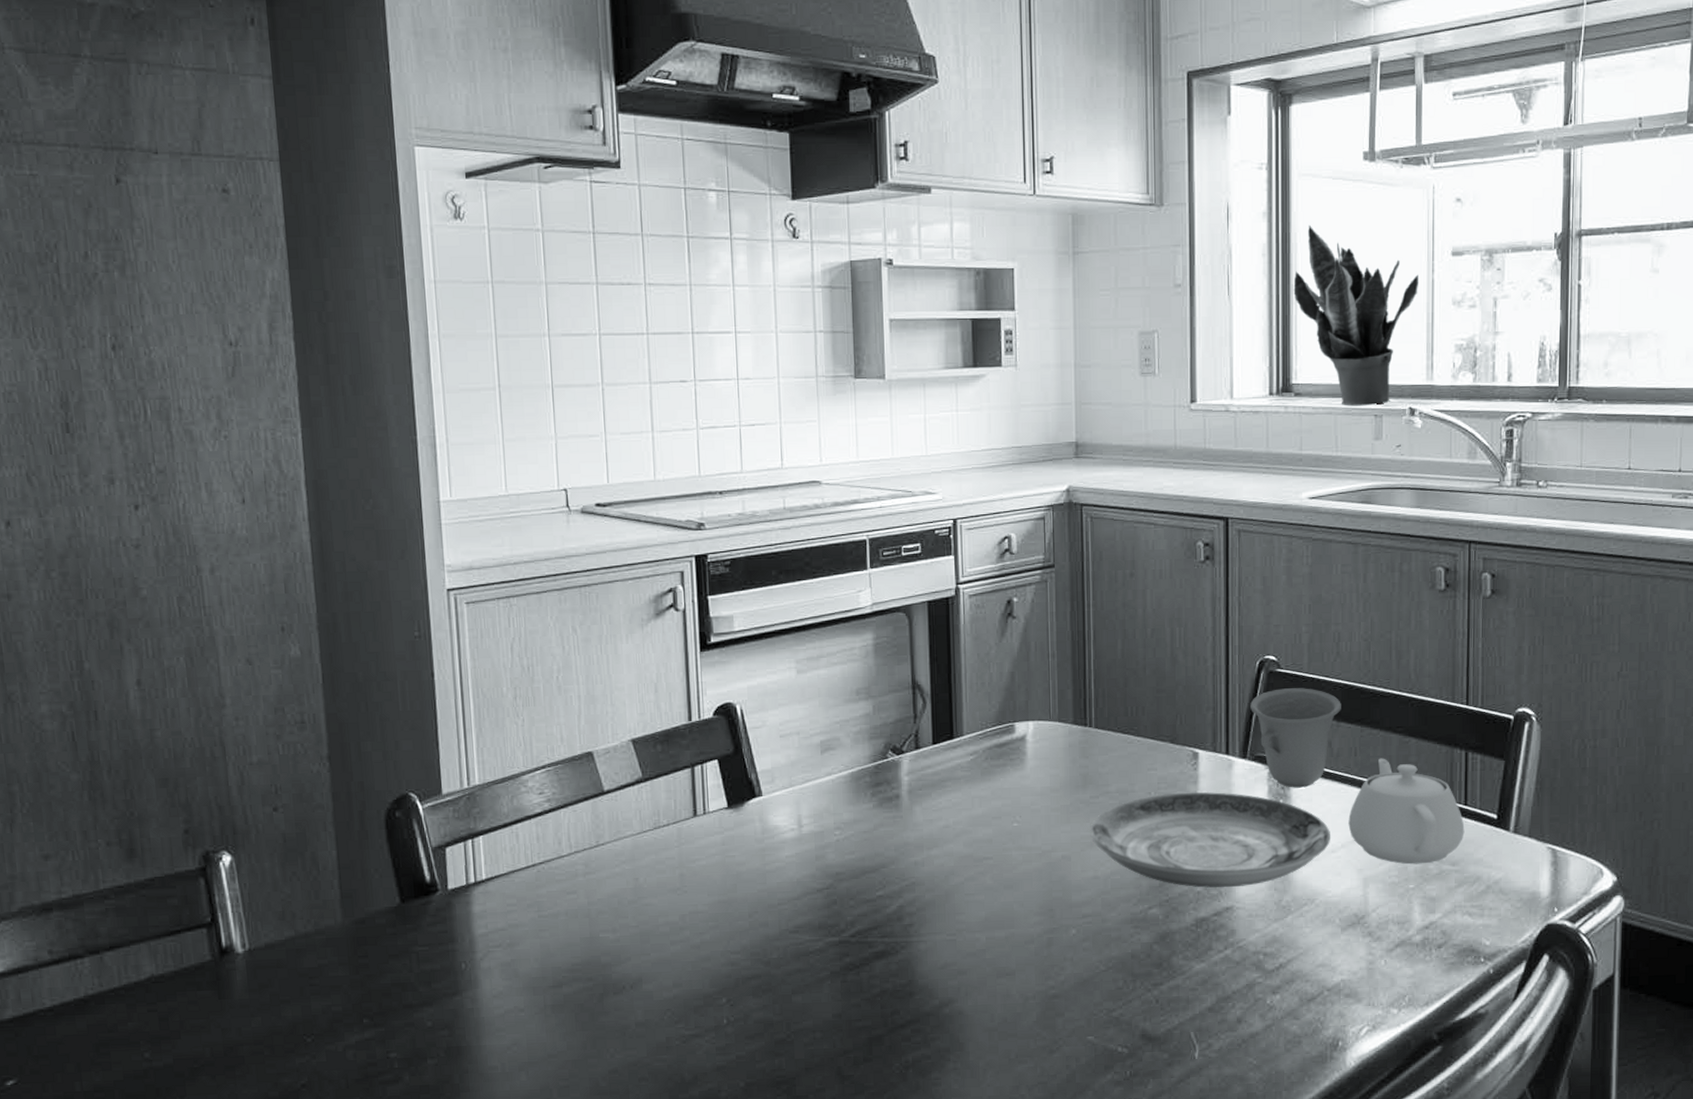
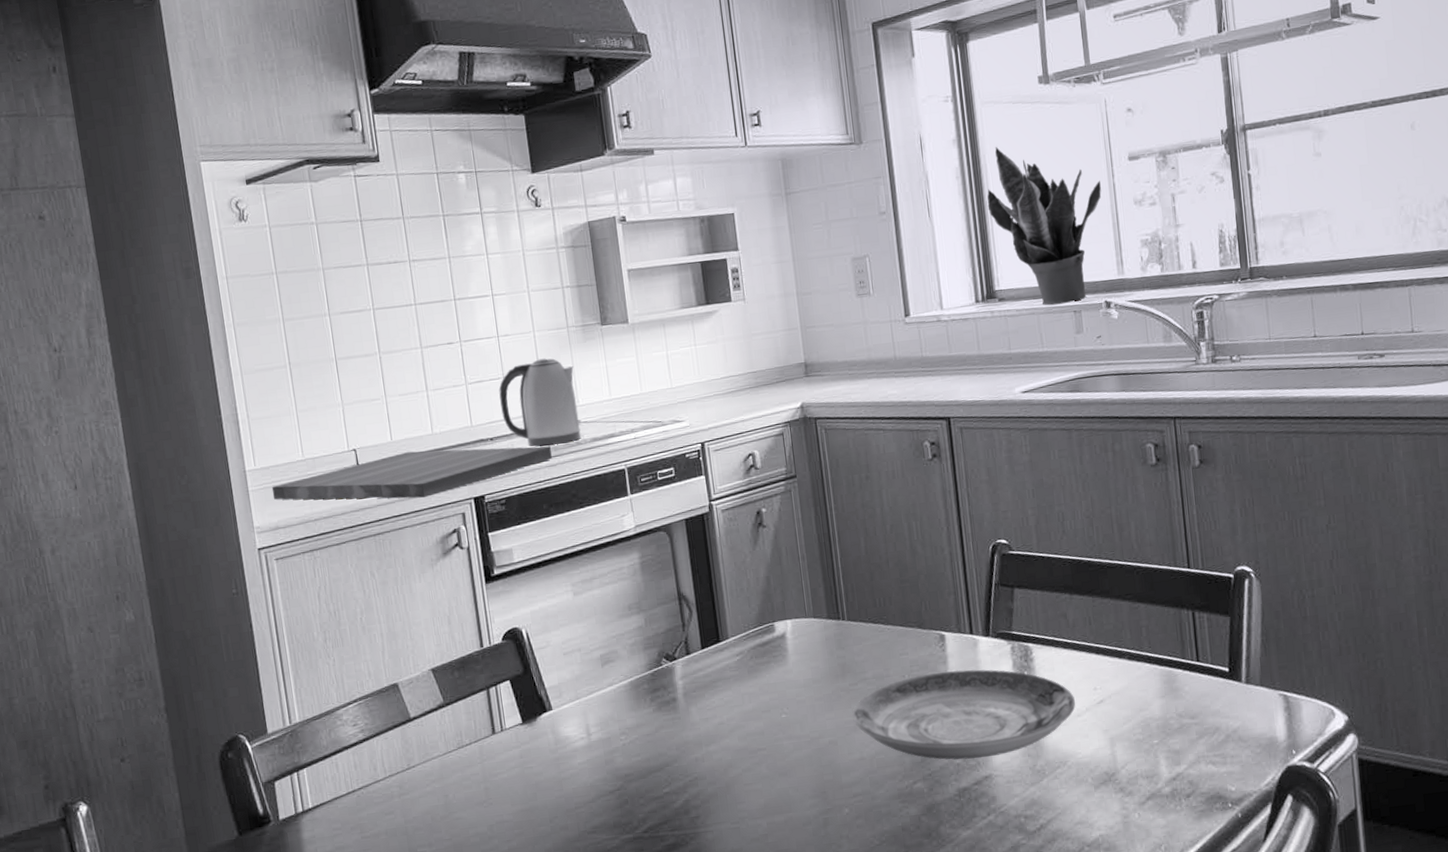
cutting board: none [468,498,786,550] -> present [271,446,552,500]
kettle: none [733,408,821,506] -> present [499,358,581,447]
cup: present [1250,688,1341,788] -> none [988,566,1072,660]
teapot: present [1348,758,1465,865] -> none [1089,624,1200,722]

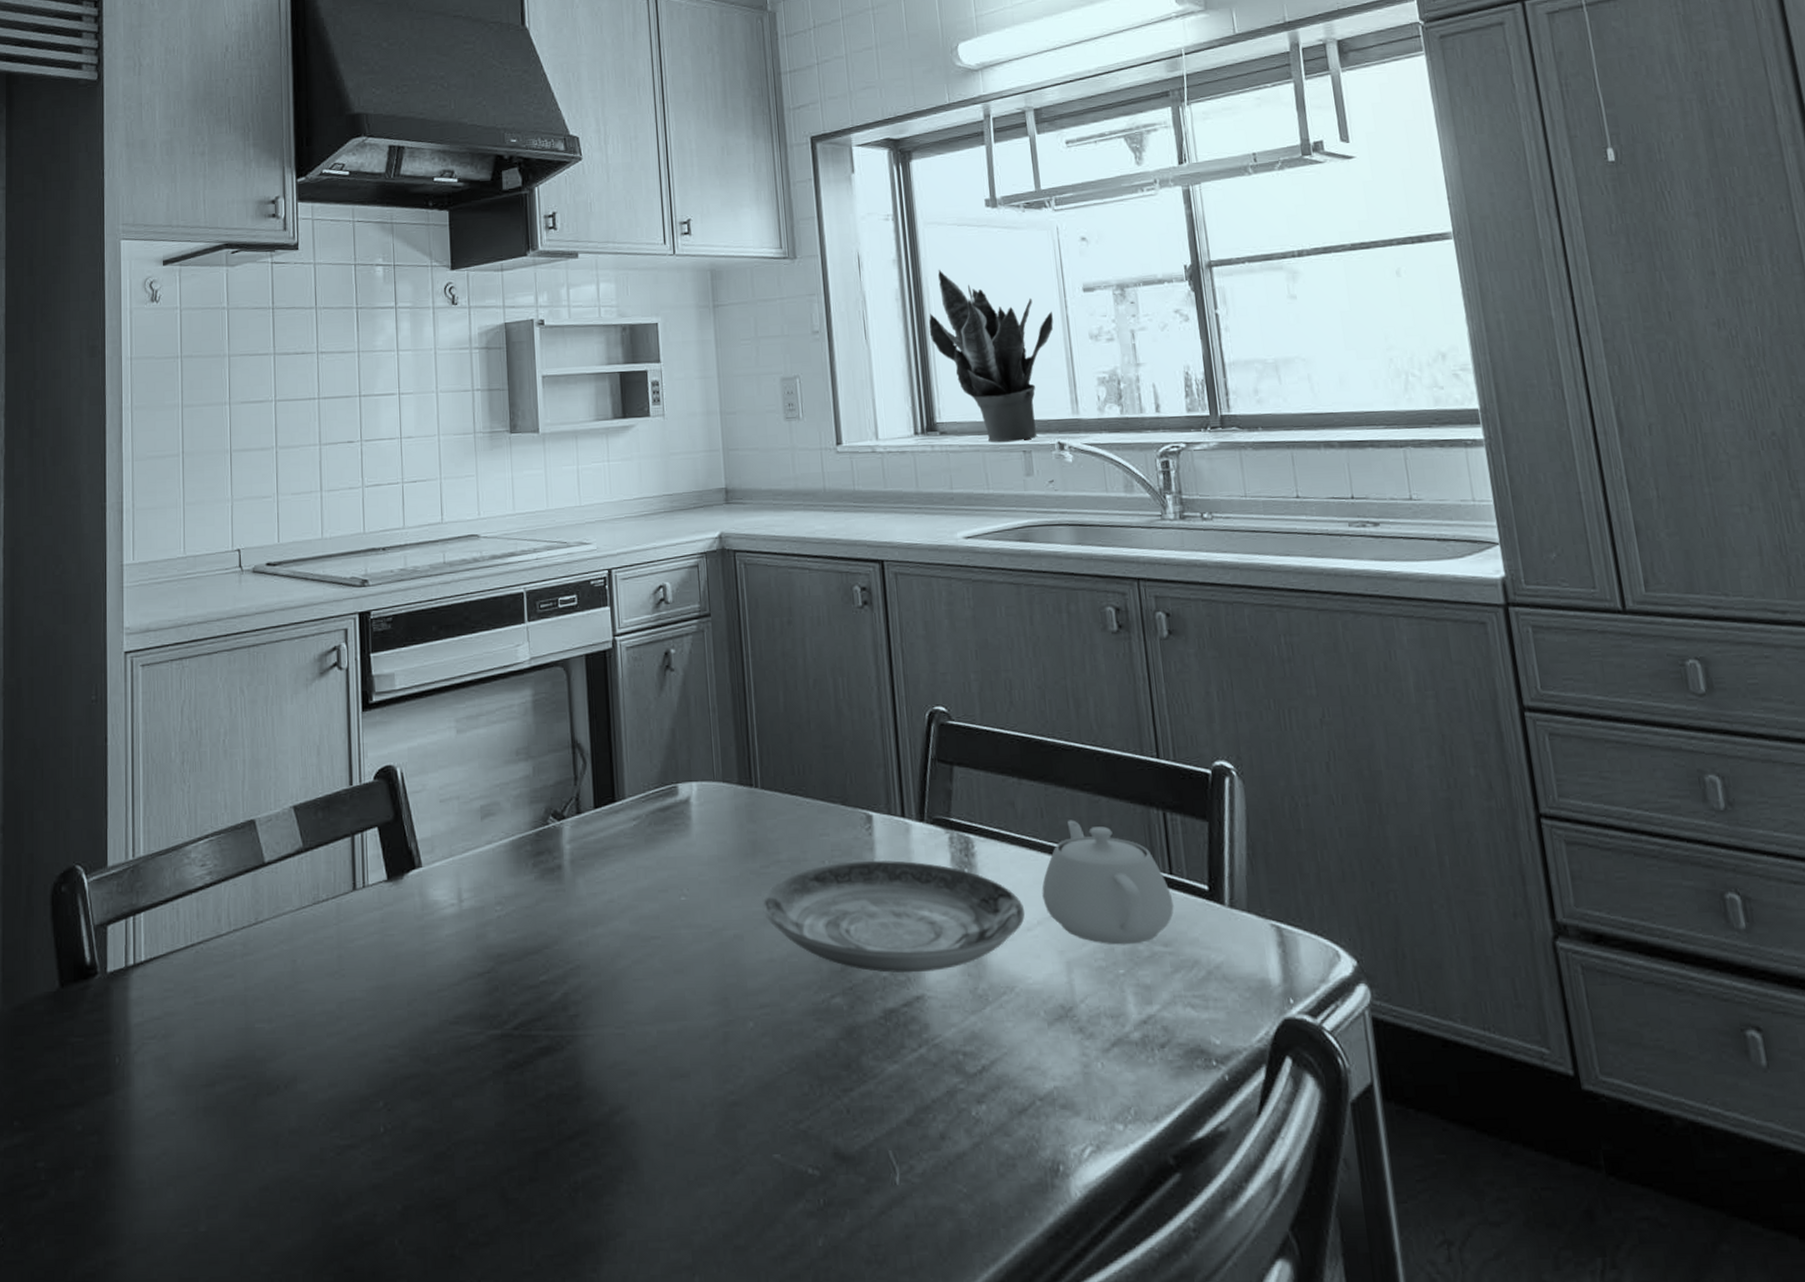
cutting board: present [271,446,552,500] -> none [147,556,446,608]
kettle: present [499,358,581,447] -> none [396,464,480,561]
teapot: none [1089,624,1200,722] -> present [1041,820,1174,945]

